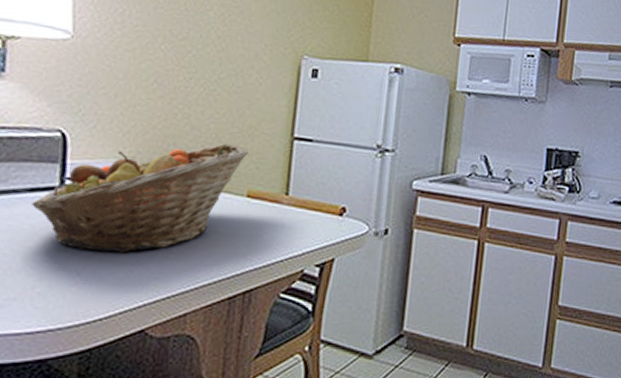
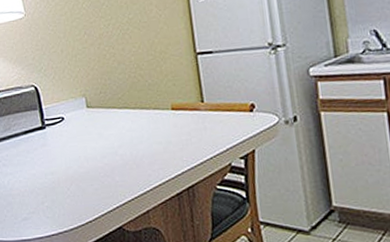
fruit basket: present [32,143,249,254] -> none [28,69,165,171]

